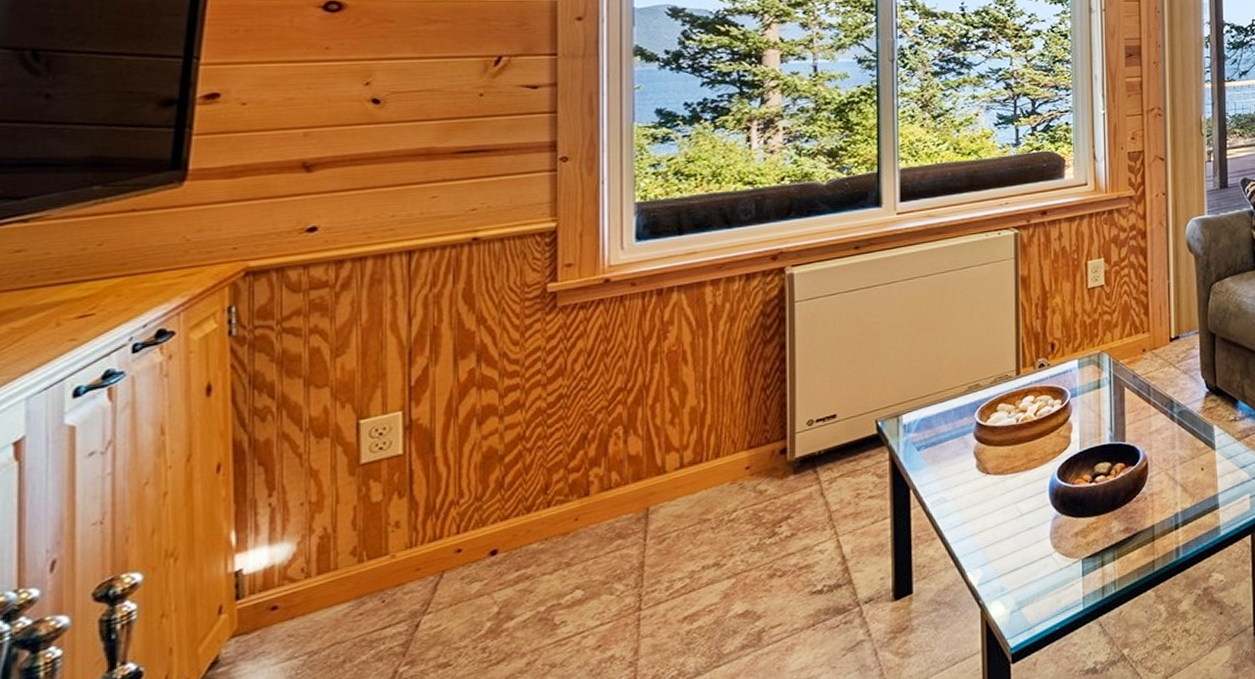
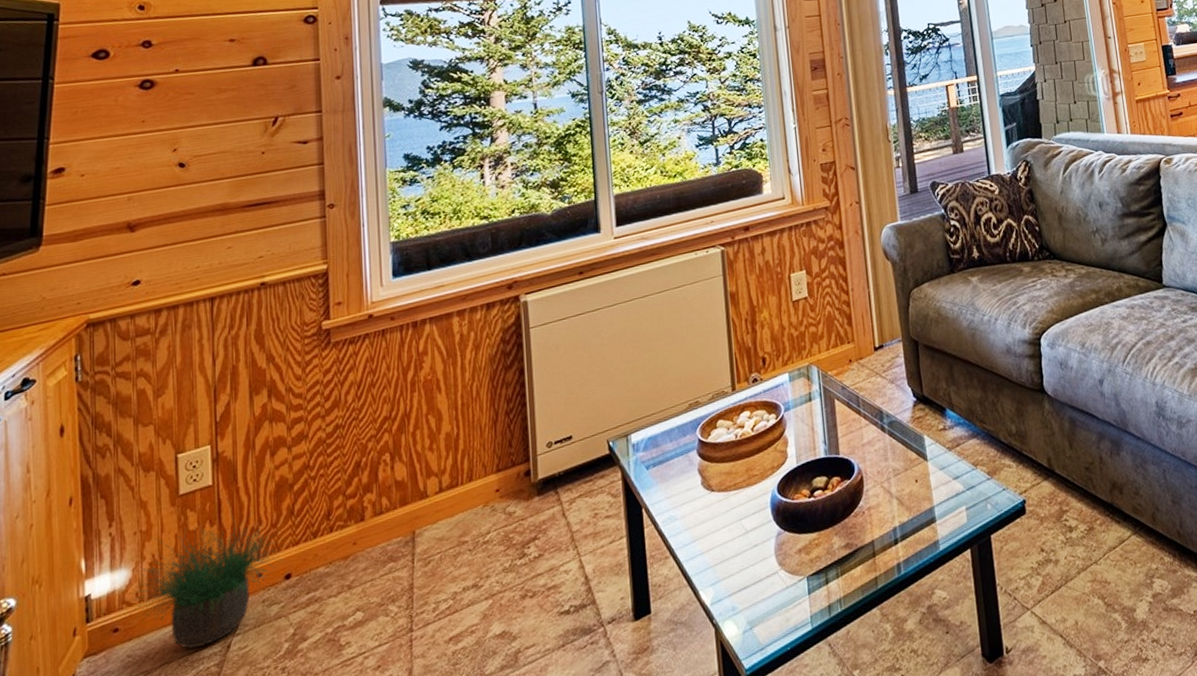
potted plant: none [277,468,496,628] -> present [118,498,289,649]

